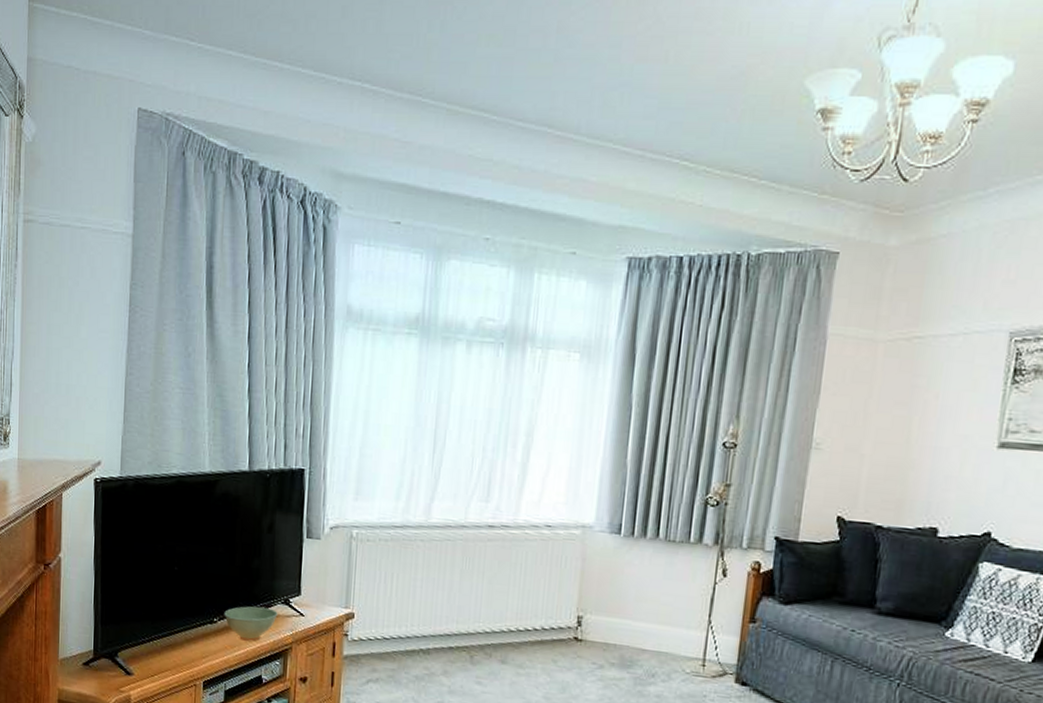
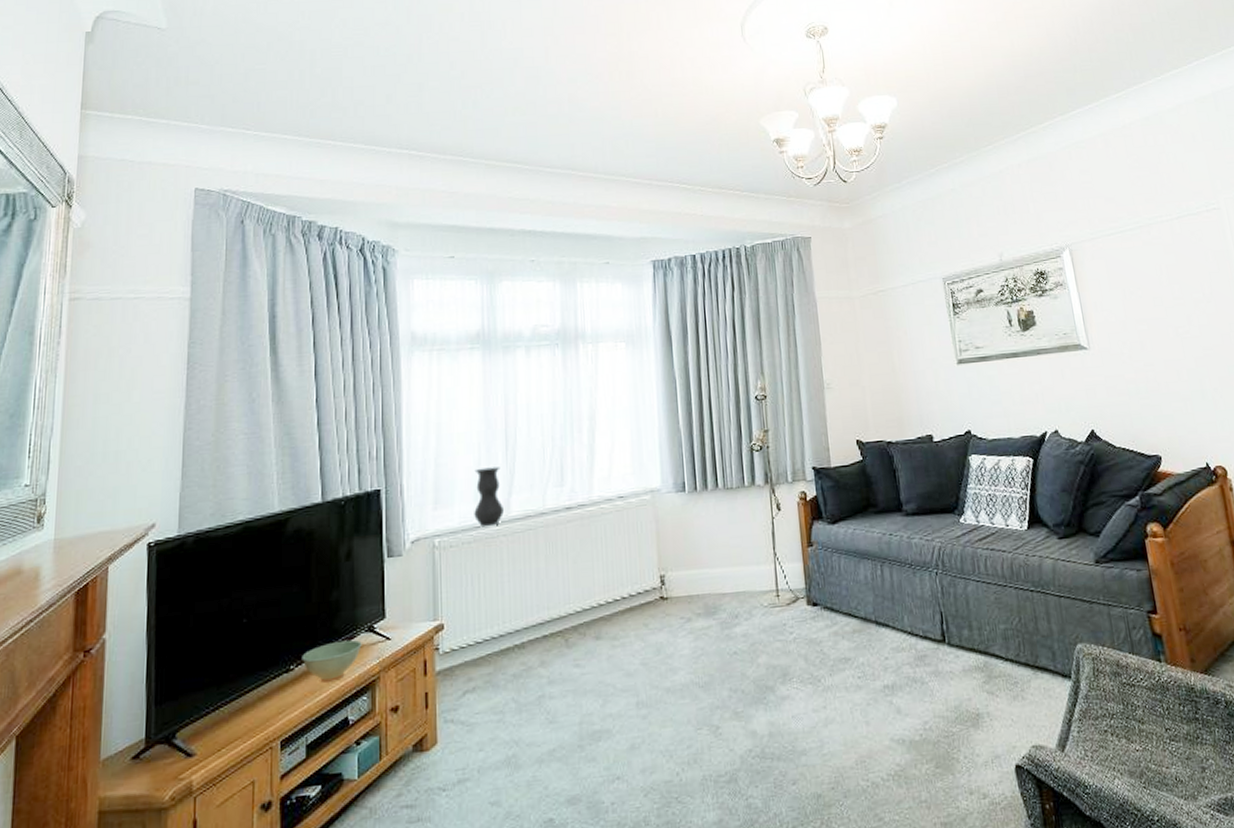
vase: none [393,466,426,529] -> present [474,466,504,527]

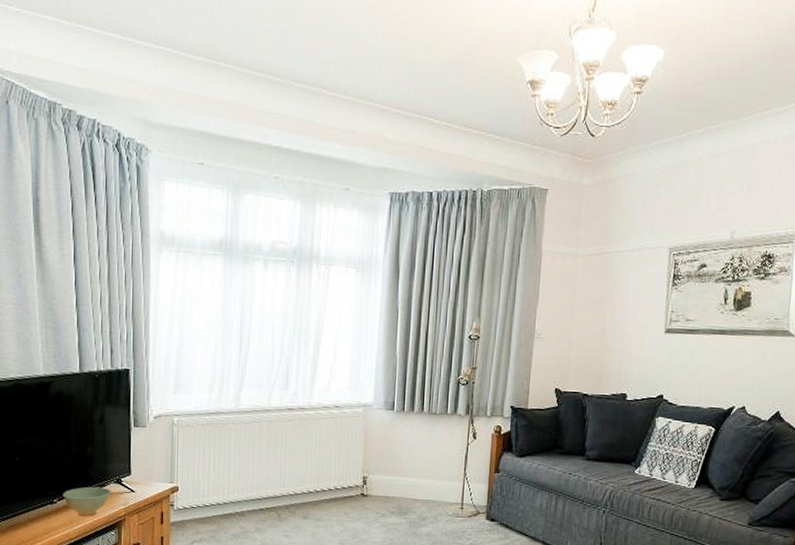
vase: present [474,466,504,527] -> none [208,363,234,415]

